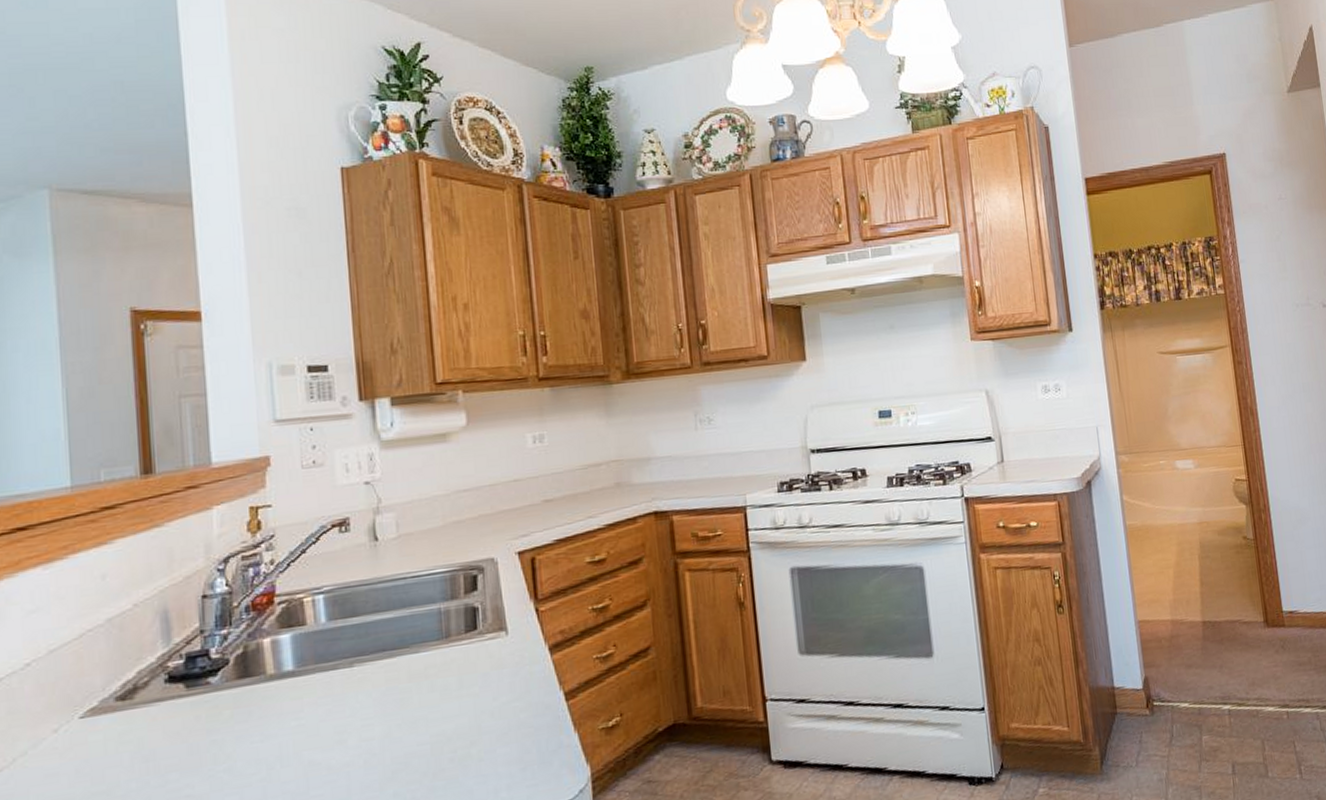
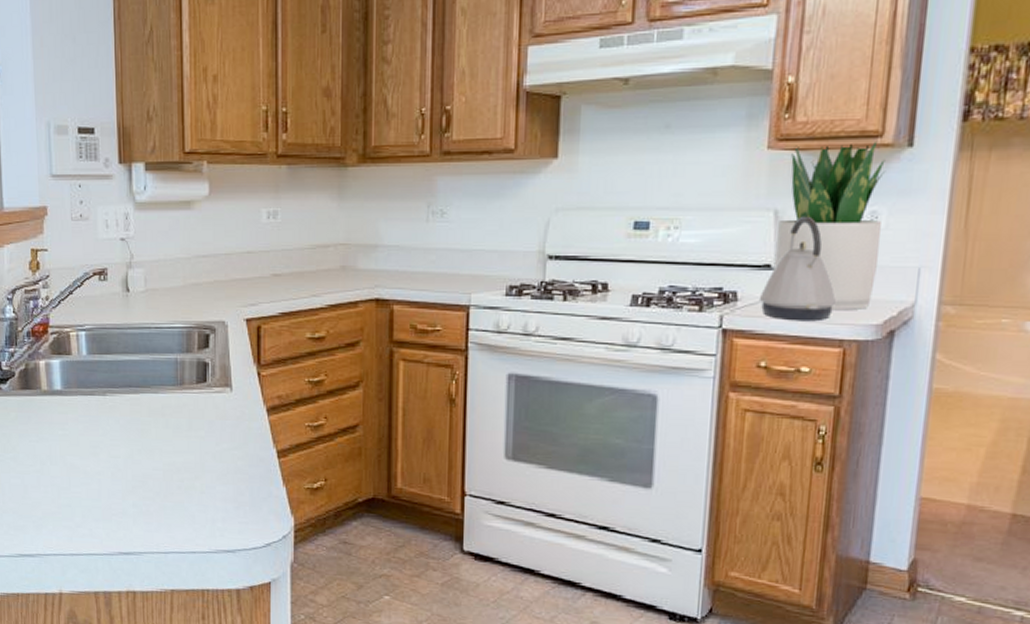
kettle: none [988,393,1046,484] -> present [760,216,837,322]
planter: none [989,329,1070,470] -> present [775,142,886,311]

